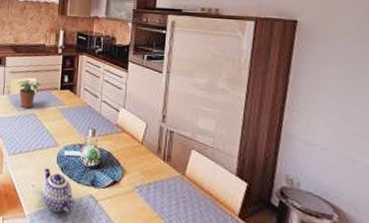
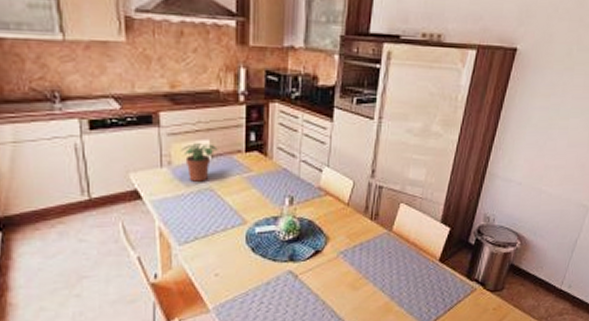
teapot: present [41,166,74,214] -> none [227,250,269,297]

